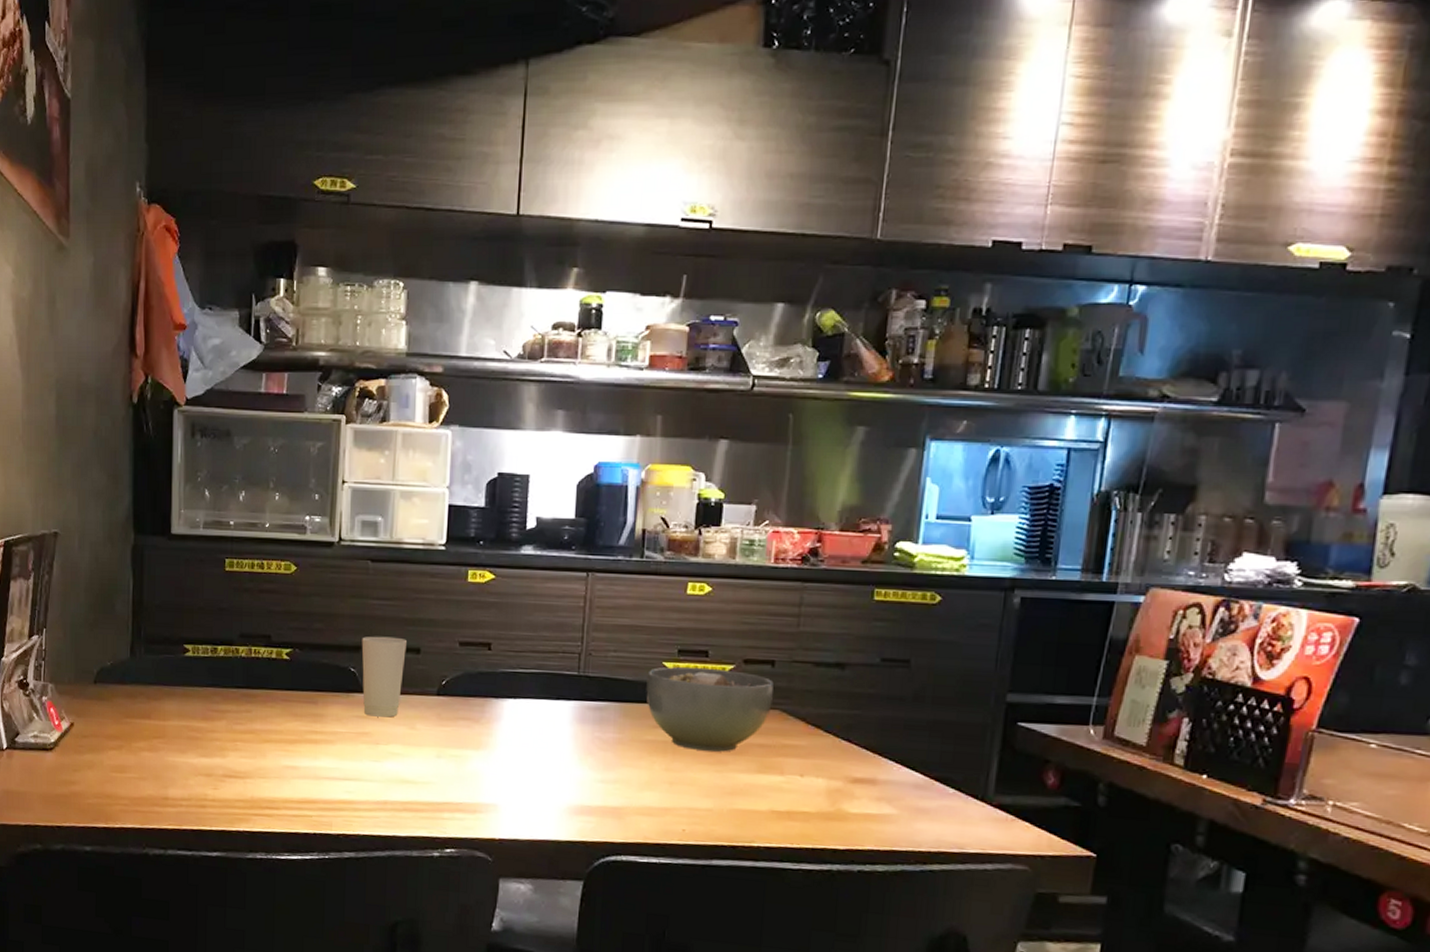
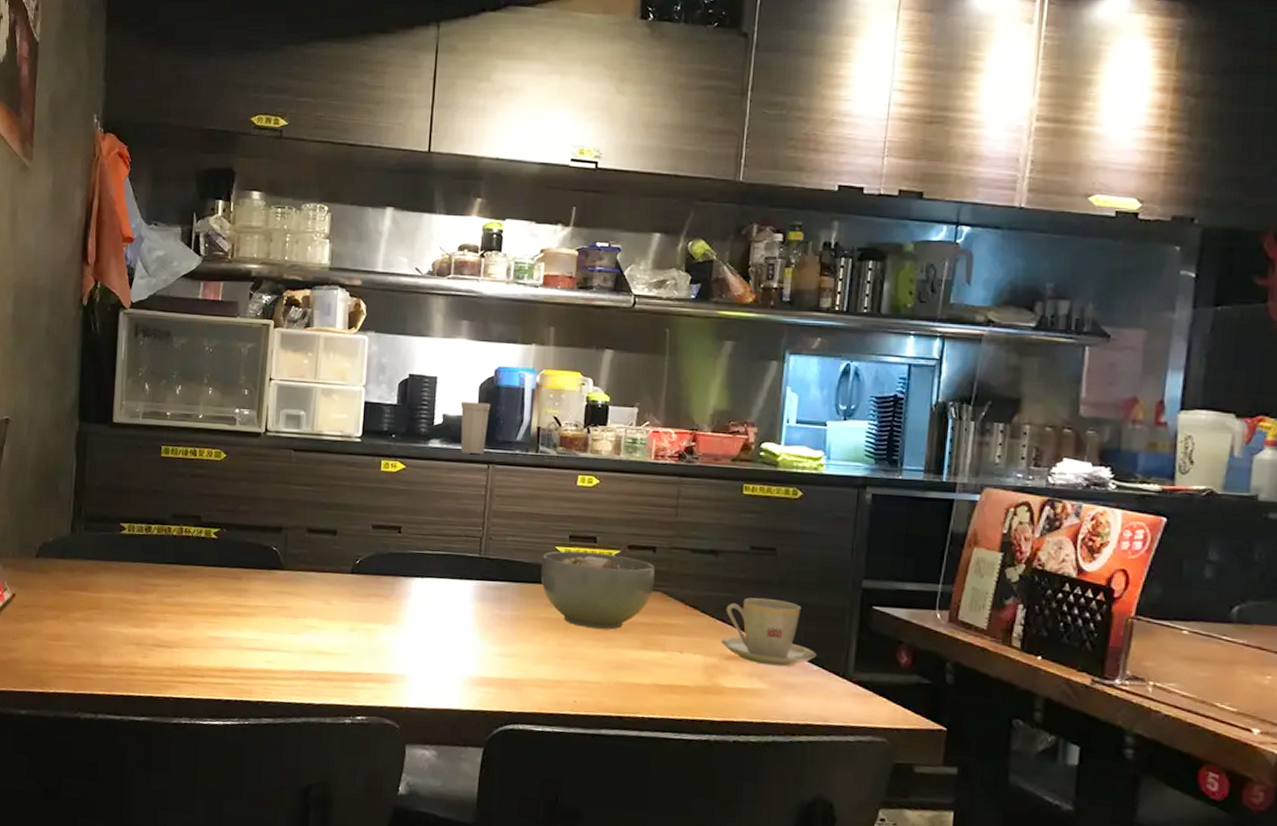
cup: present [361,636,408,718] -> none [283,518,326,593]
cup: none [556,503,590,561] -> present [460,402,491,454]
teacup: none [846,715,953,790] -> present [721,598,816,667]

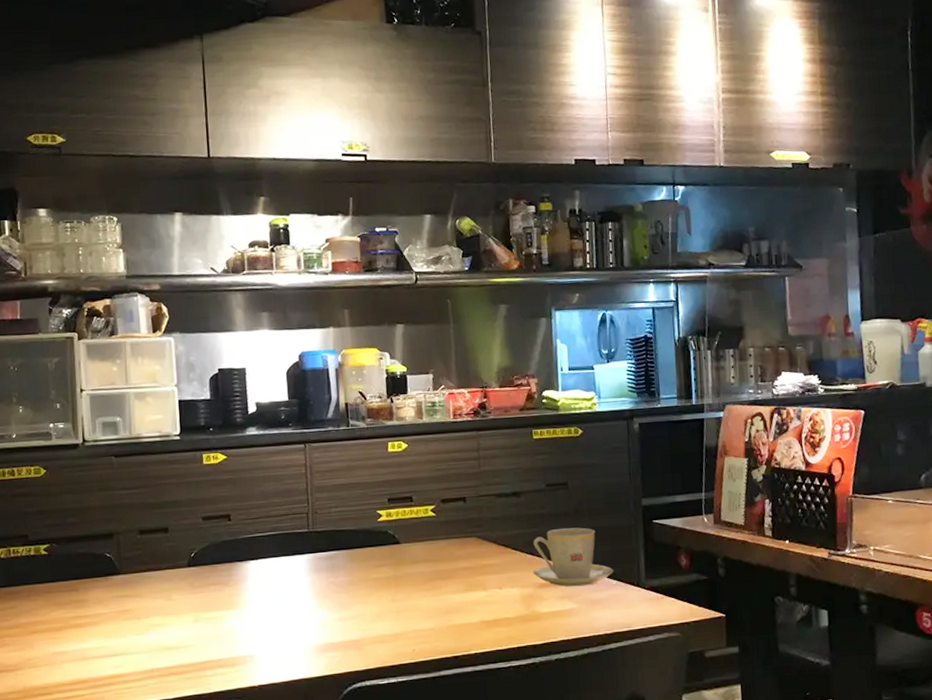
cup: present [460,402,491,454] -> none [272,387,300,436]
soup bowl: present [540,551,656,630] -> none [365,510,469,581]

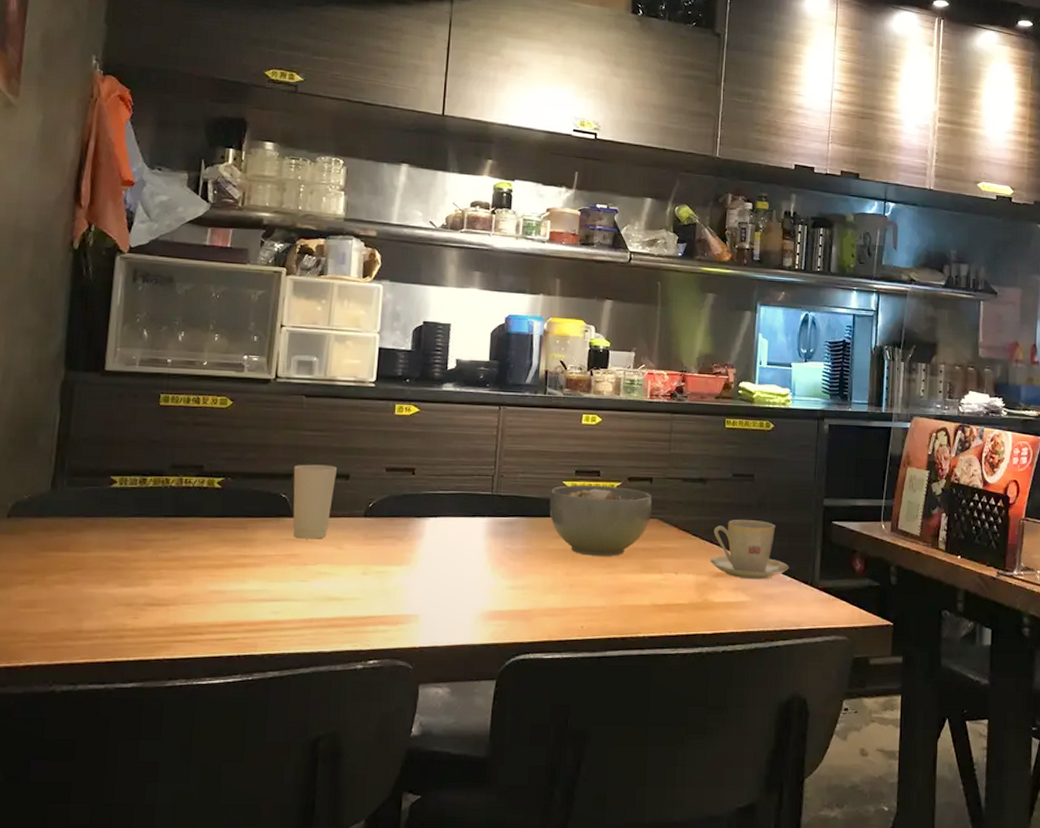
cup: none [114,520,156,595] -> present [293,464,338,539]
soup bowl: none [365,510,469,581] -> present [549,484,653,556]

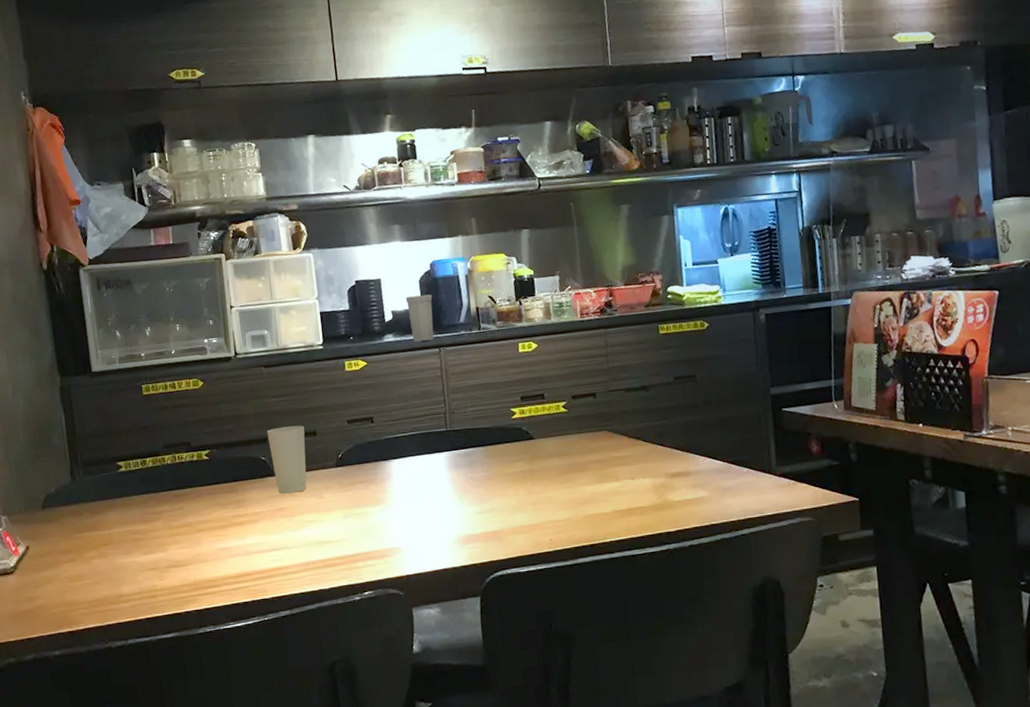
cup: none [473,347,502,396] -> present [406,294,434,342]
soup bowl: present [549,484,653,556] -> none [500,406,600,474]
teacup: present [710,520,789,580] -> none [663,418,744,476]

